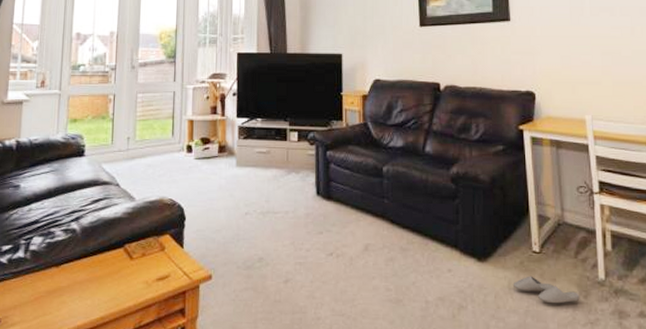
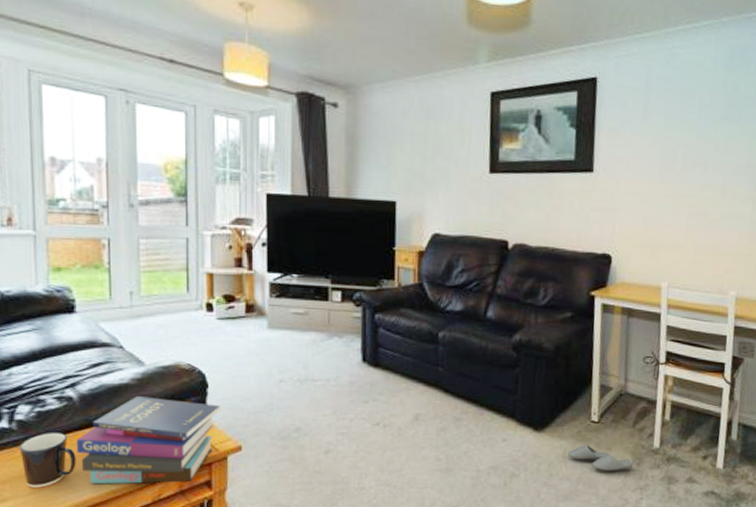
mug: none [30,262,75,313] -> present [19,433,77,488]
books: none [75,229,195,311] -> present [76,396,220,485]

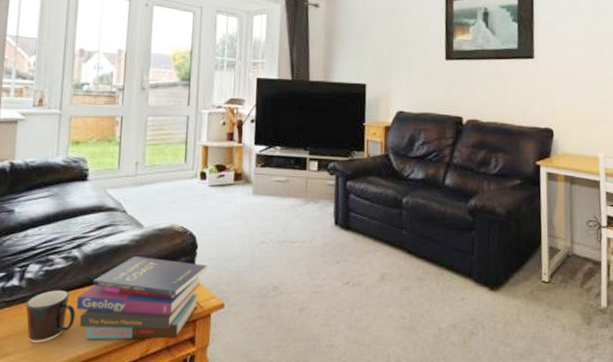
slippers: present [567,445,633,471] -> none [521,304,583,330]

